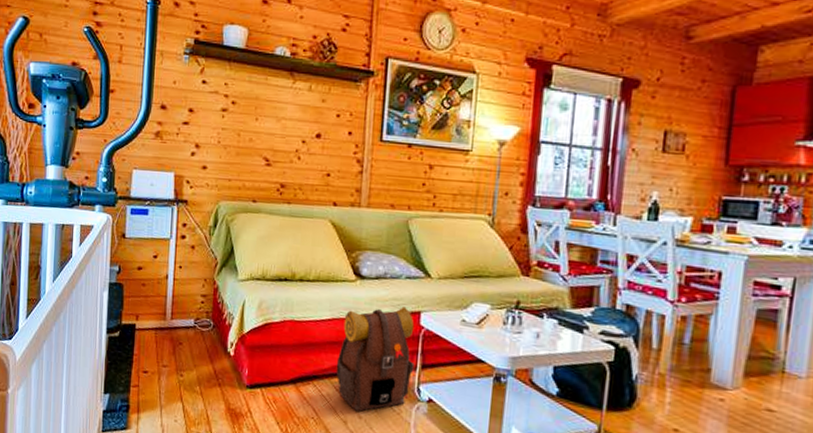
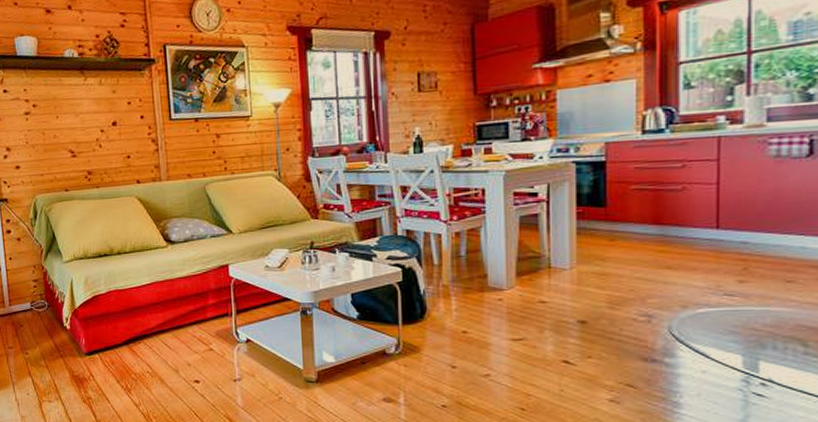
backpack: present [335,306,415,412] -> none [161,262,230,360]

